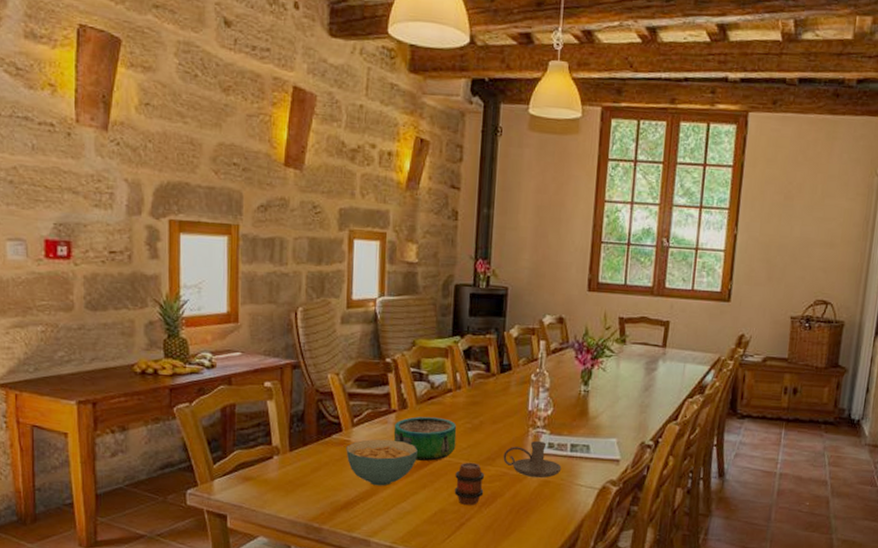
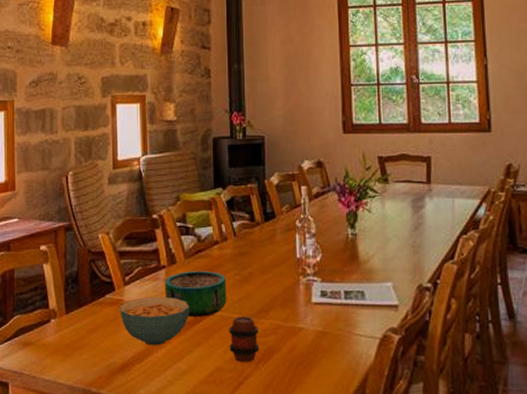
candle holder: present [503,440,562,478] -> none [276,289,338,328]

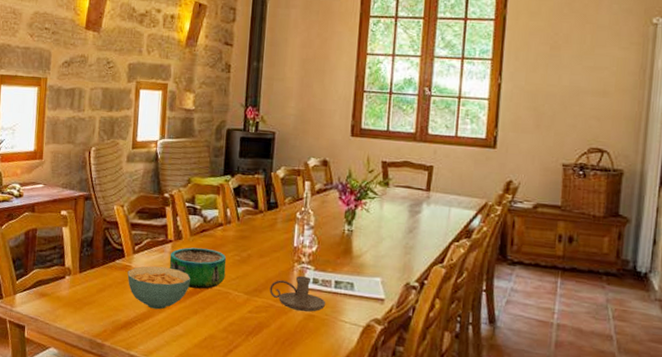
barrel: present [229,316,260,363] -> none [223,292,252,334]
candle holder: none [276,289,338,328] -> present [269,275,326,312]

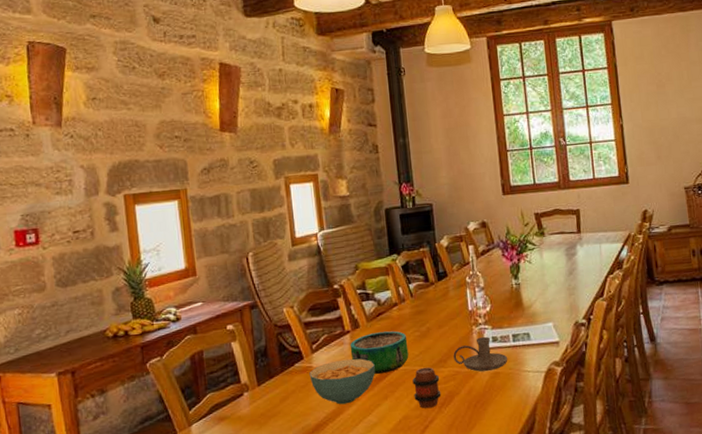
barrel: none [223,292,252,334] -> present [412,367,442,409]

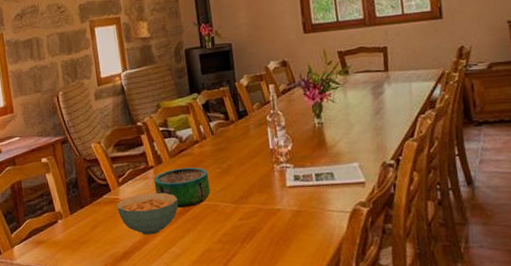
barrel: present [412,367,442,409] -> none [214,203,243,243]
candle holder: present [453,336,508,372] -> none [254,174,311,209]

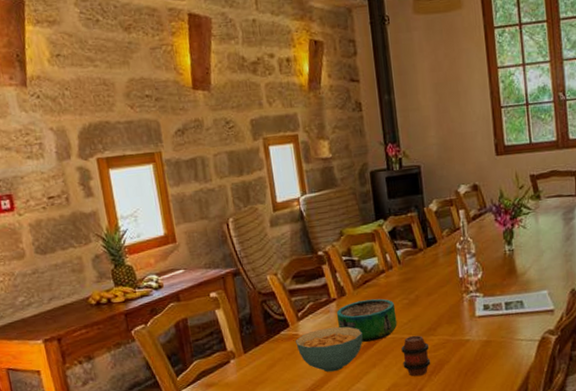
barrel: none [214,203,243,243] -> present [401,335,431,377]

